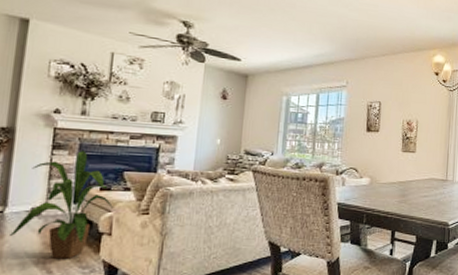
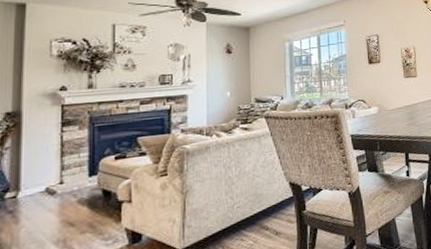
house plant: present [10,151,116,258] -> none [26,123,133,235]

